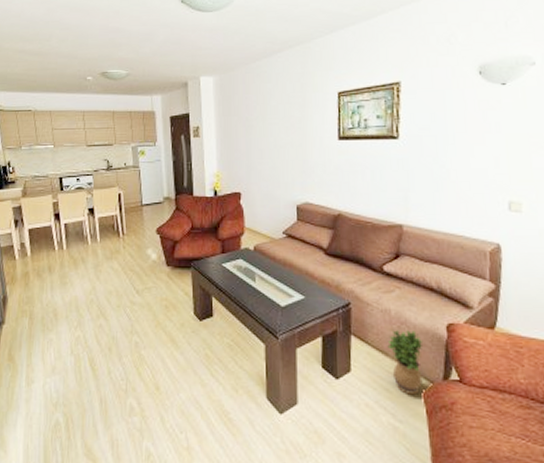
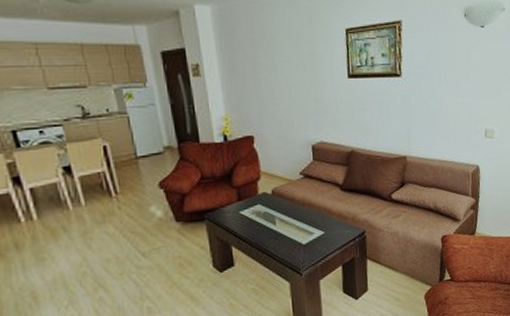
potted plant: present [387,330,423,395] -> none [397,246,424,299]

